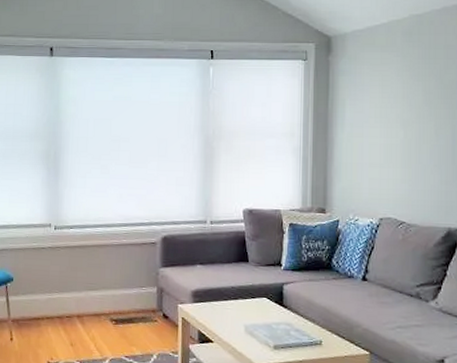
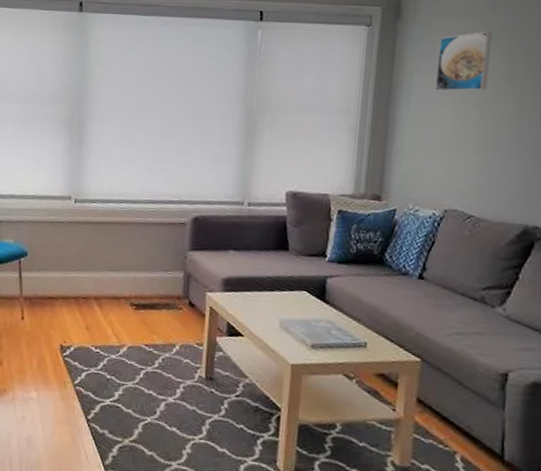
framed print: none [364,61,410,115] -> present [434,31,493,92]

